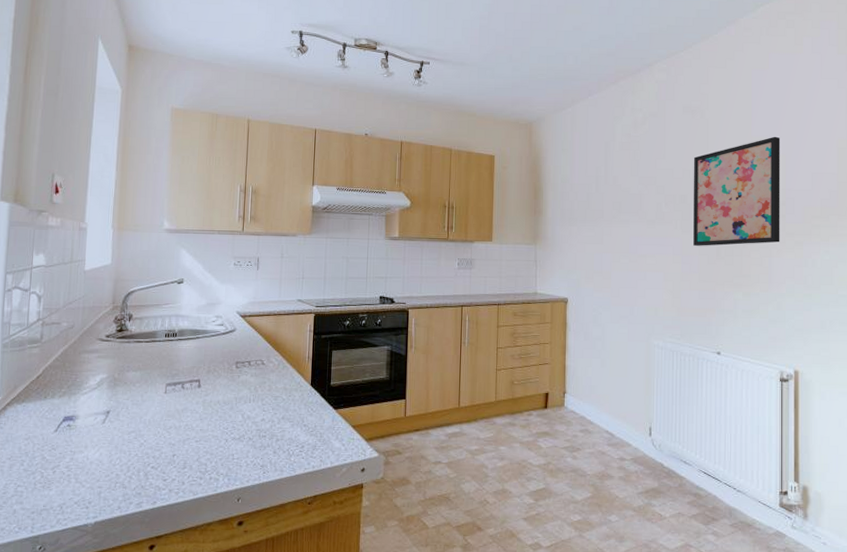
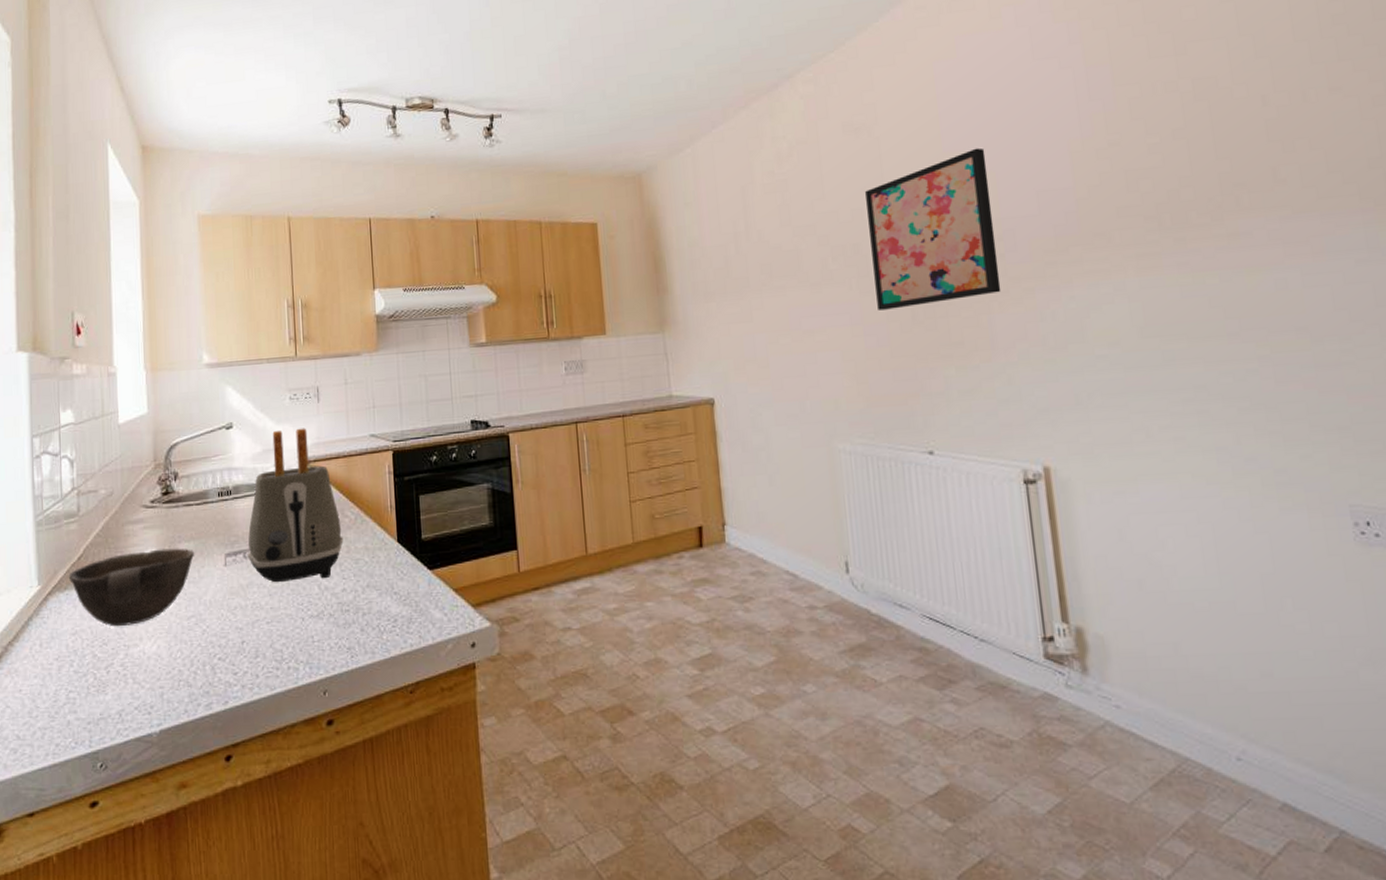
bowl: none [27,375,141,436] -> present [68,548,195,627]
toaster: none [184,289,267,410] -> present [247,428,344,583]

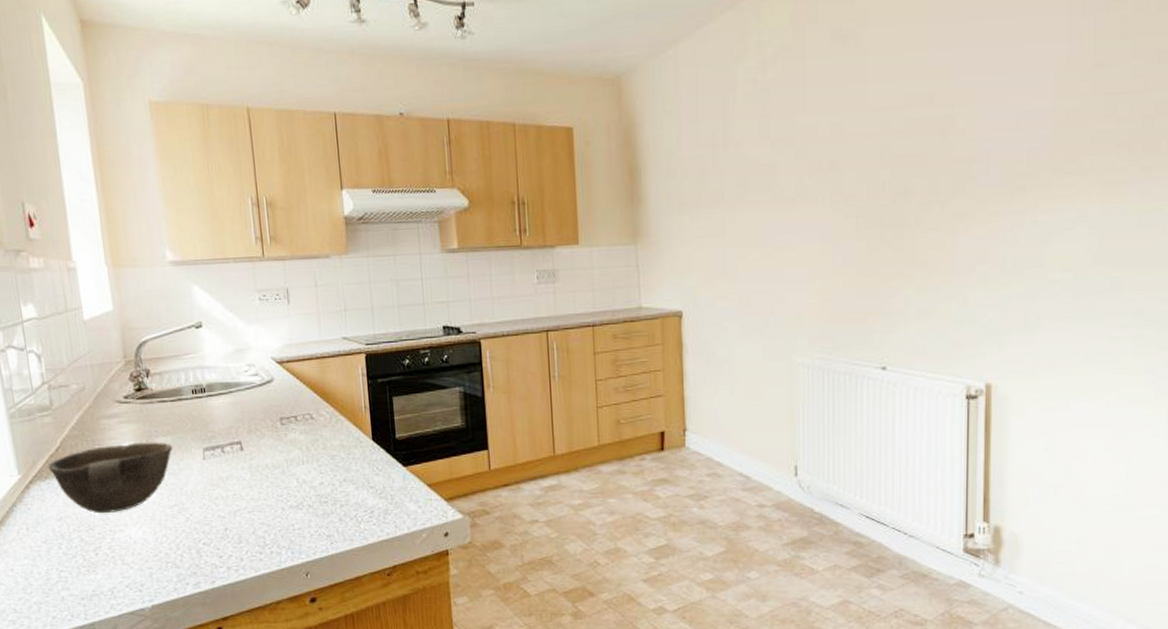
toaster: present [247,428,344,583] -> none [224,329,320,476]
wall art: present [865,147,1001,310] -> none [847,63,971,229]

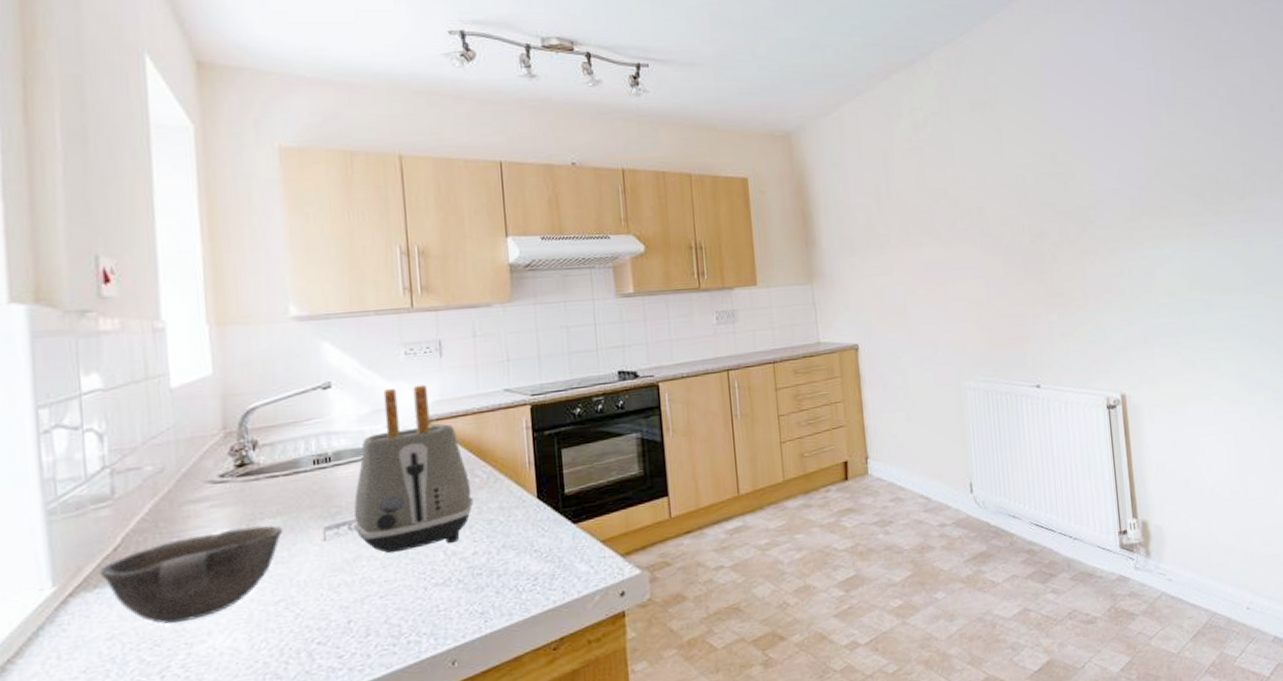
toaster: none [224,329,320,476] -> present [352,384,474,554]

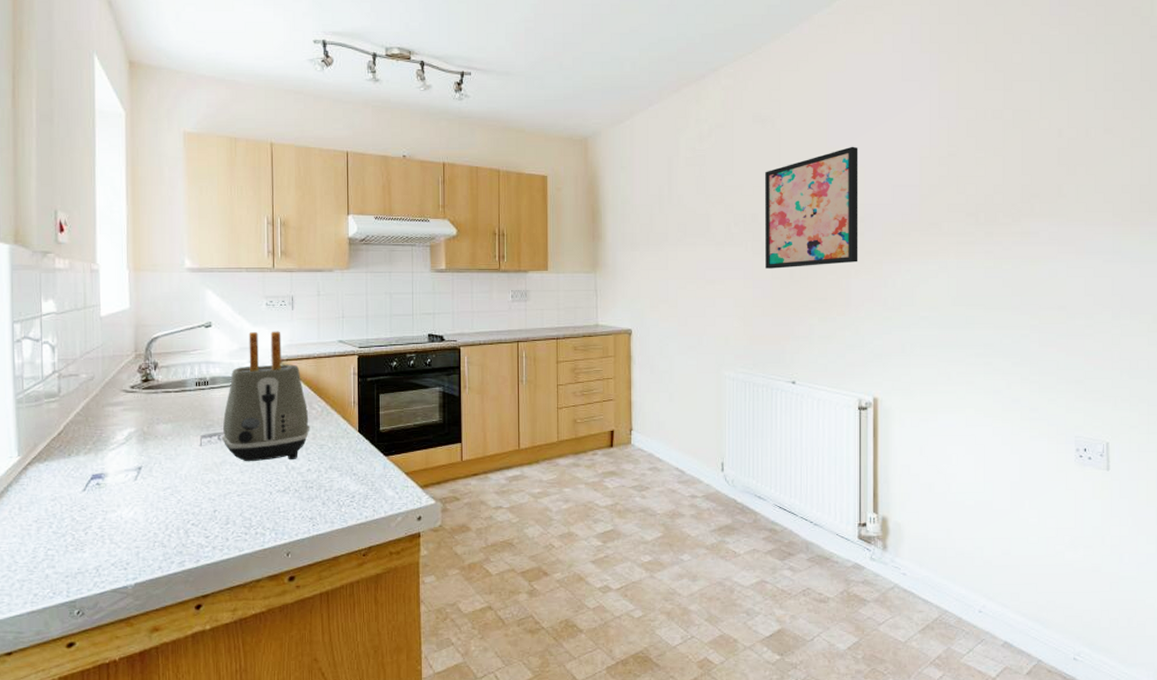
bowl: present [99,526,283,625] -> none [48,429,172,495]
wall art: none [988,130,1092,266] -> present [765,146,858,269]

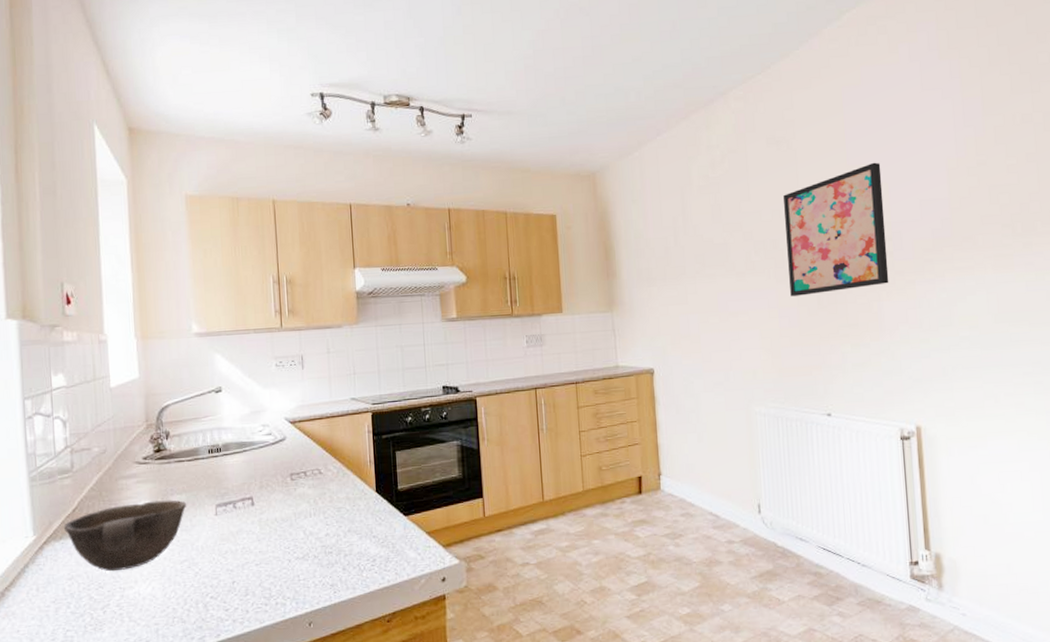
bowl: none [48,429,172,495] -> present [63,500,187,572]
toaster: present [221,331,310,462] -> none [236,392,327,530]

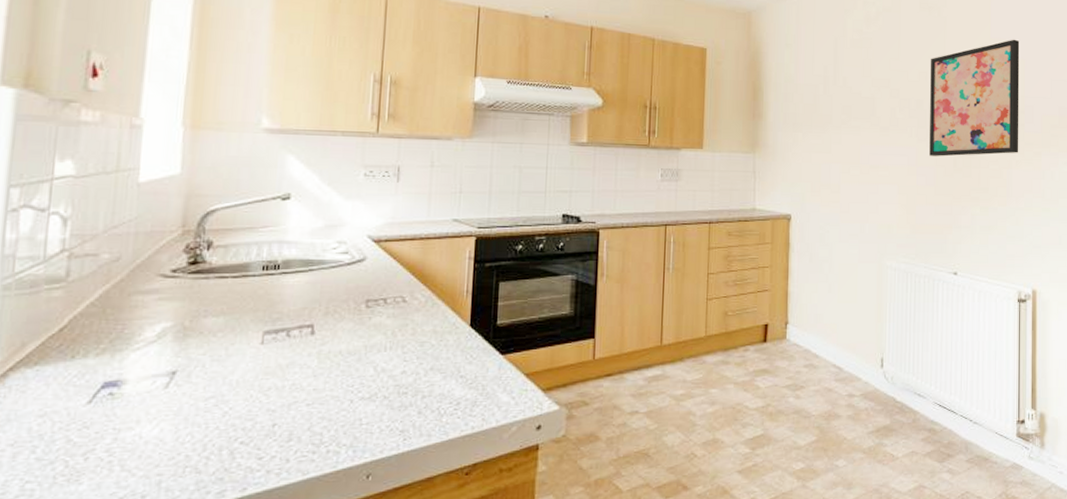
bowl: present [63,500,187,572] -> none [42,323,224,409]

